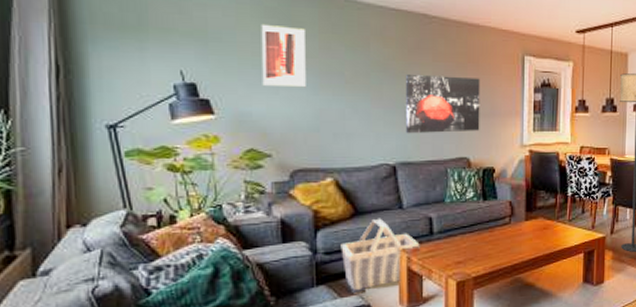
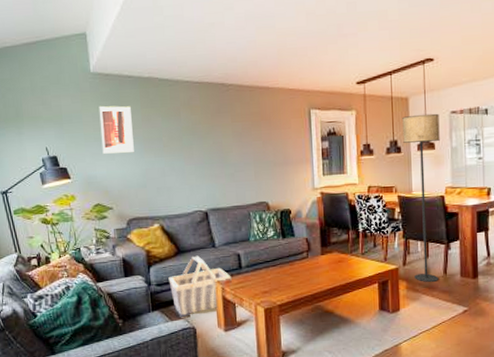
wall art: present [406,73,481,134] -> none [211,133,276,185]

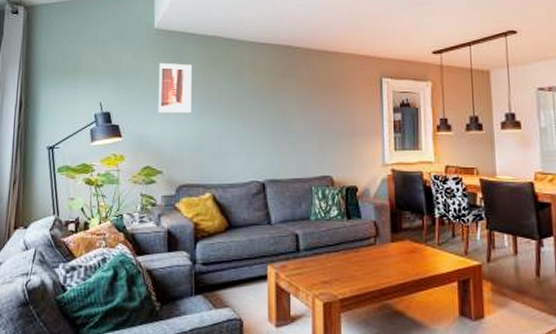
basket: present [168,255,232,318] -> none [216,232,287,306]
floor lamp: present [402,113,440,283] -> none [483,89,530,286]

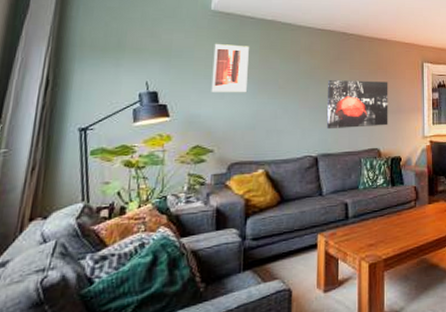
wall art: none [274,98,342,154] -> present [327,79,388,130]

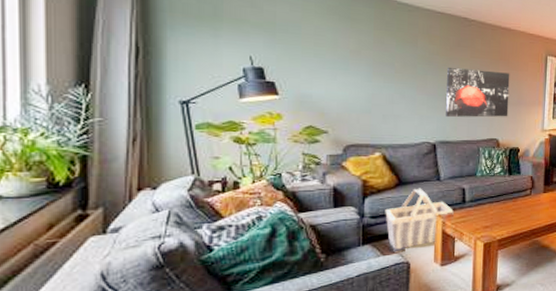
wall art: present [211,43,249,92] -> none [322,19,362,74]
basket: none [267,205,337,278] -> present [385,188,454,253]

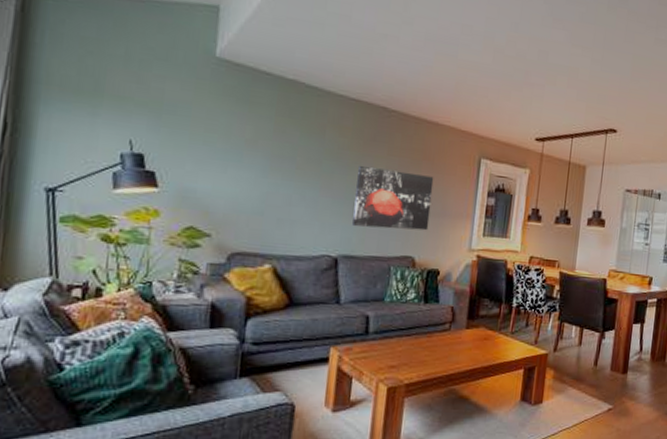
basket: present [385,188,454,253] -> none [270,311,353,390]

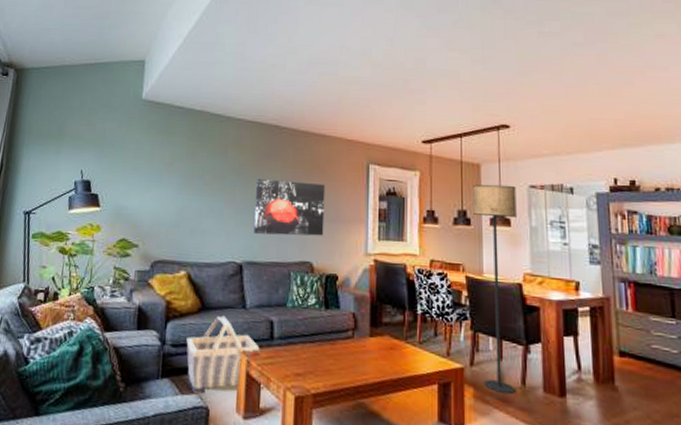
basket: none [270,311,353,390] -> present [186,315,260,393]
floor lamp: none [563,185,614,374] -> present [473,184,517,395]

